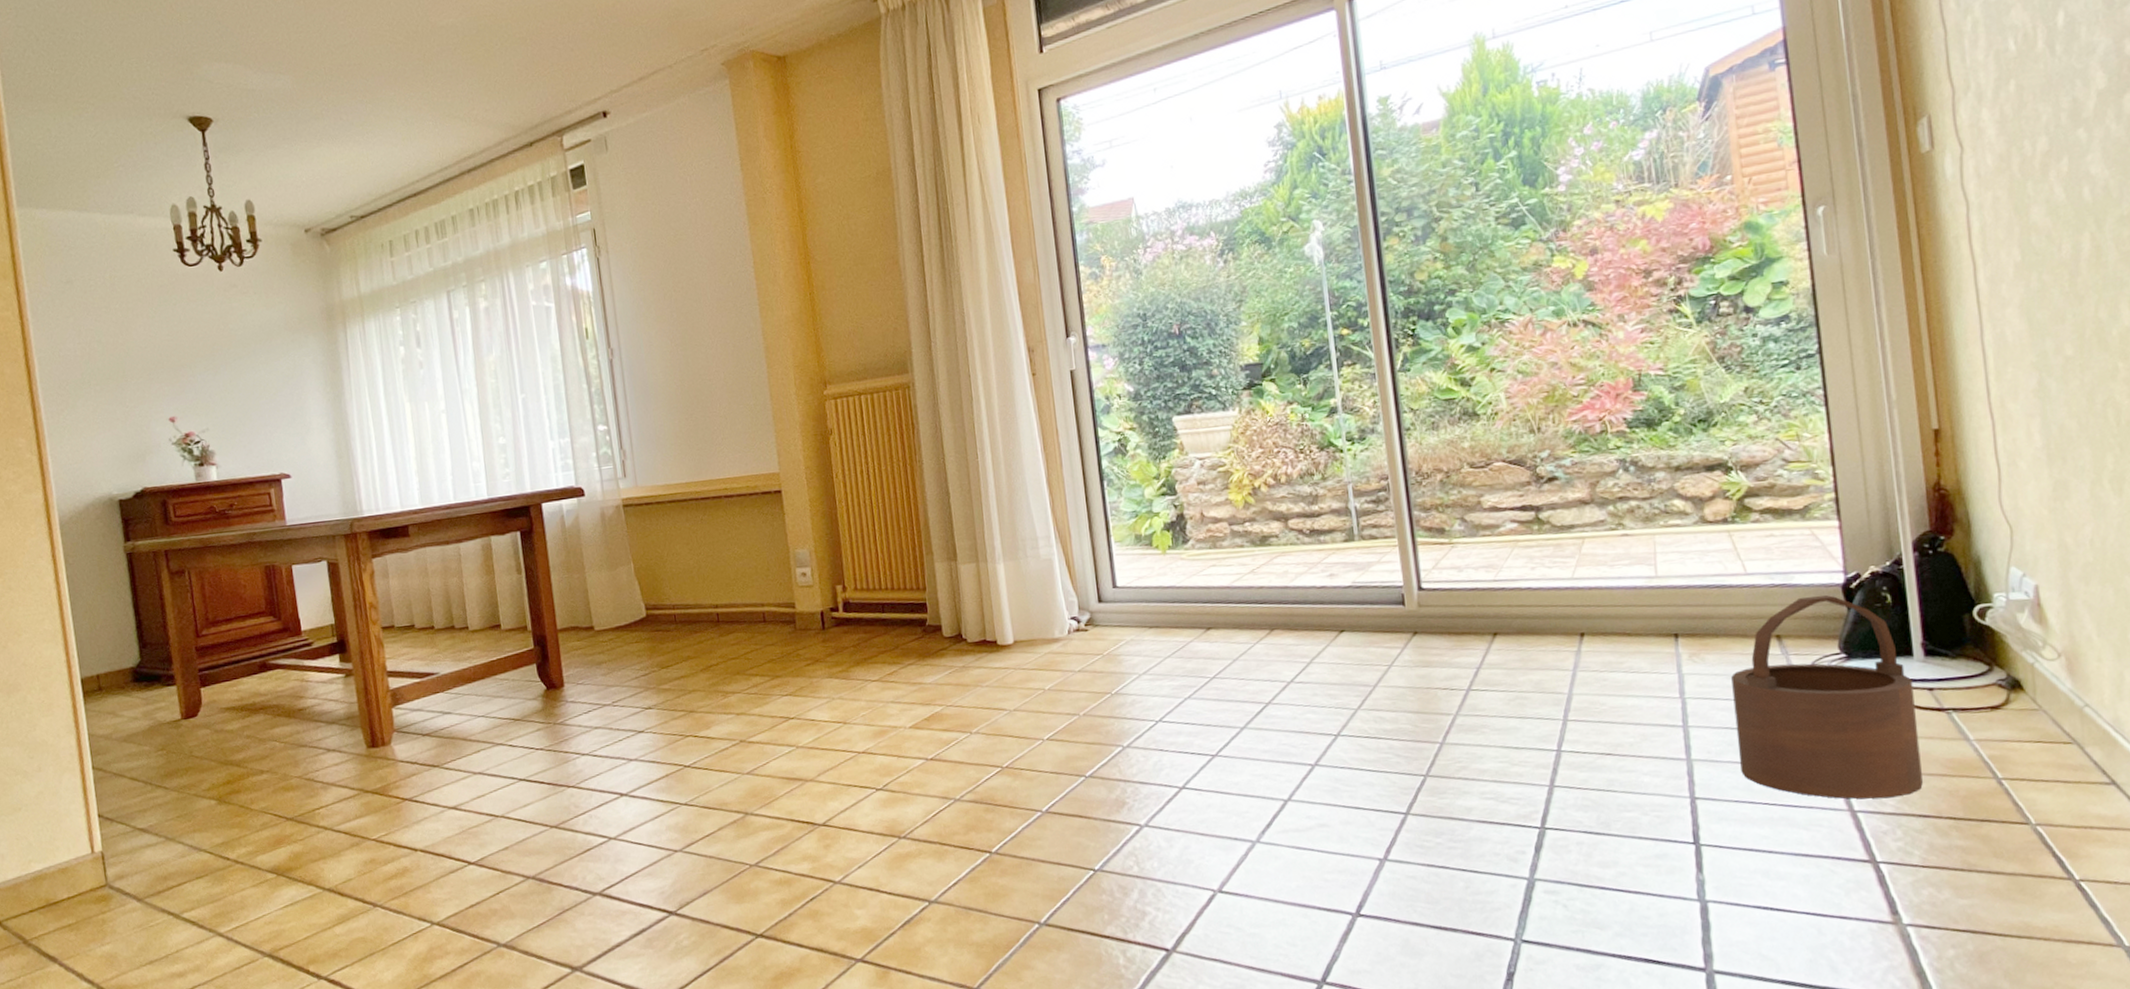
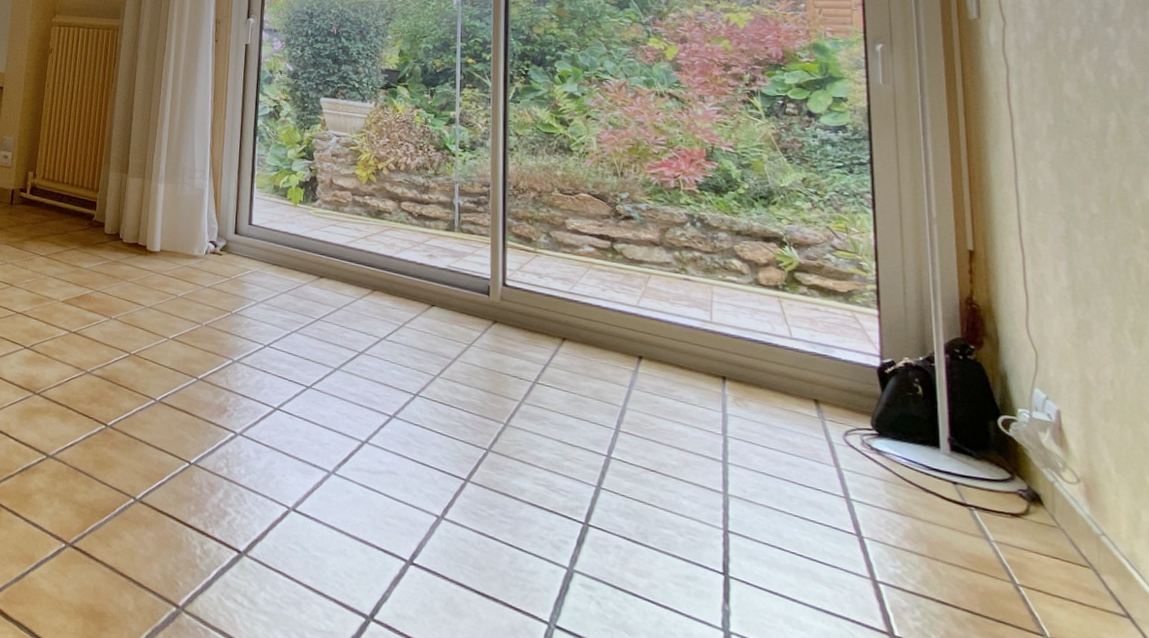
wooden bucket: present [1731,594,1923,799] -> none [771,371,943,579]

